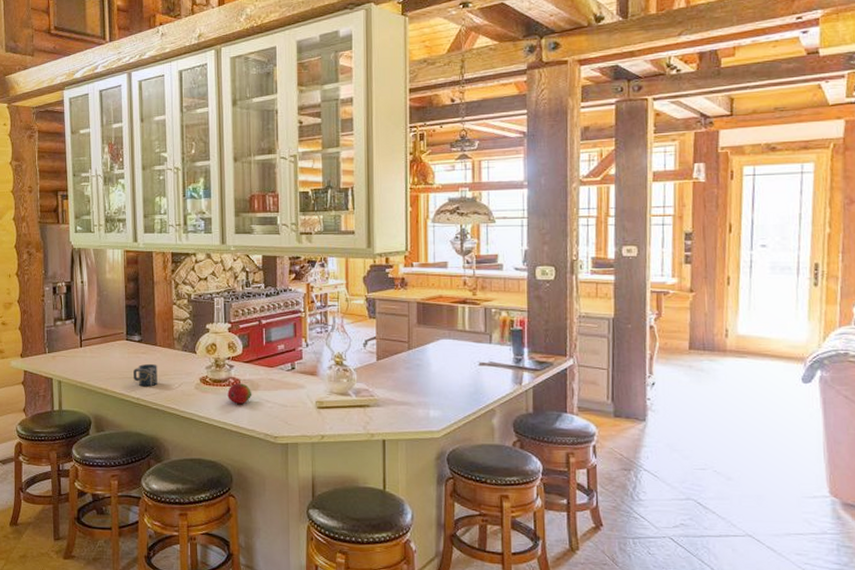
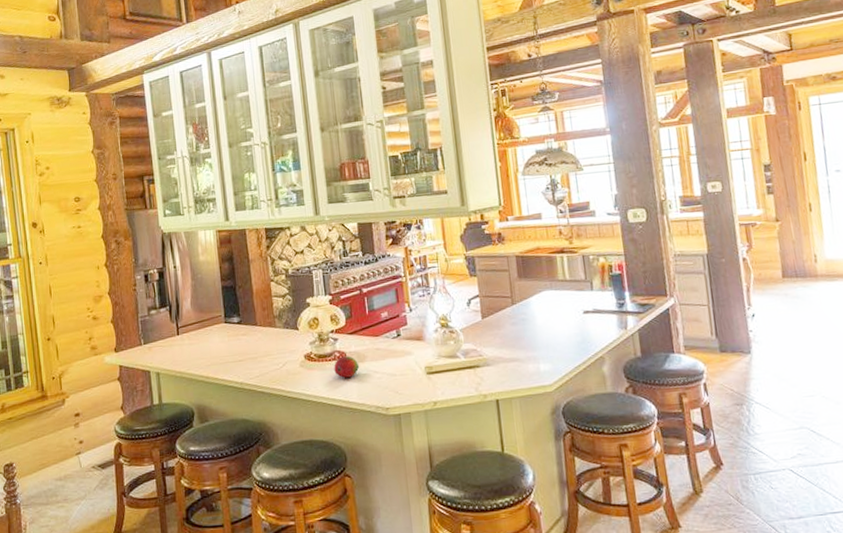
cup: present [133,364,157,387] -> none [234,345,261,370]

